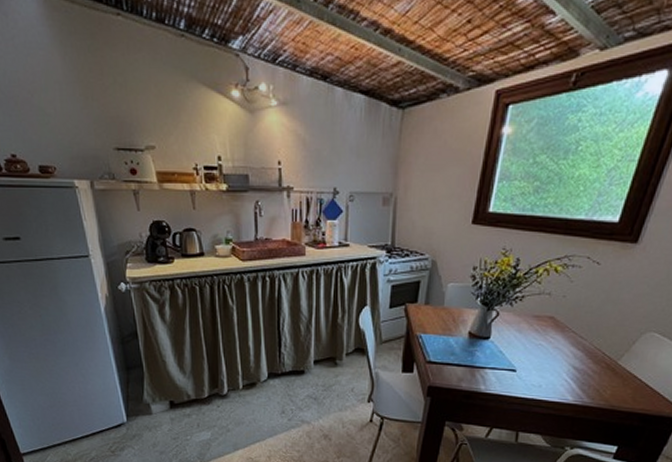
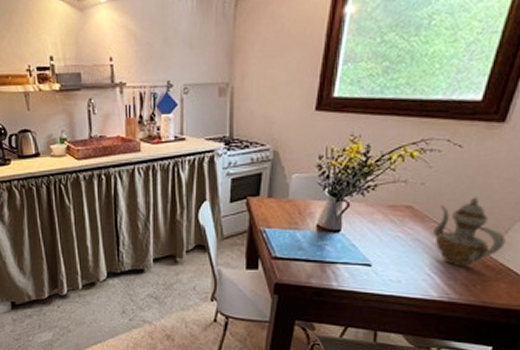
teapot: none [571,310,633,374] -> present [433,197,506,268]

